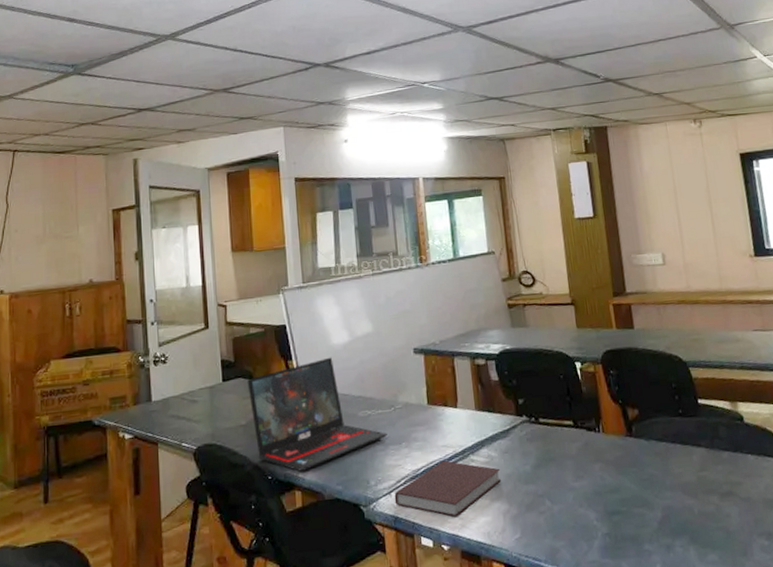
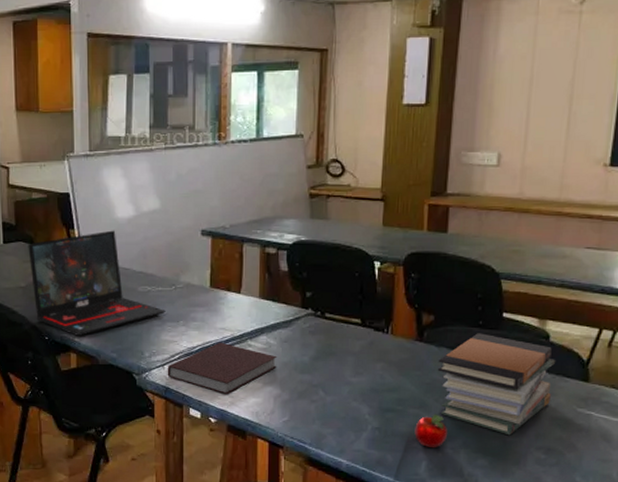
apple: none [642,510,675,549] -> present [414,414,448,448]
book stack: none [650,421,759,525] -> present [437,333,556,436]

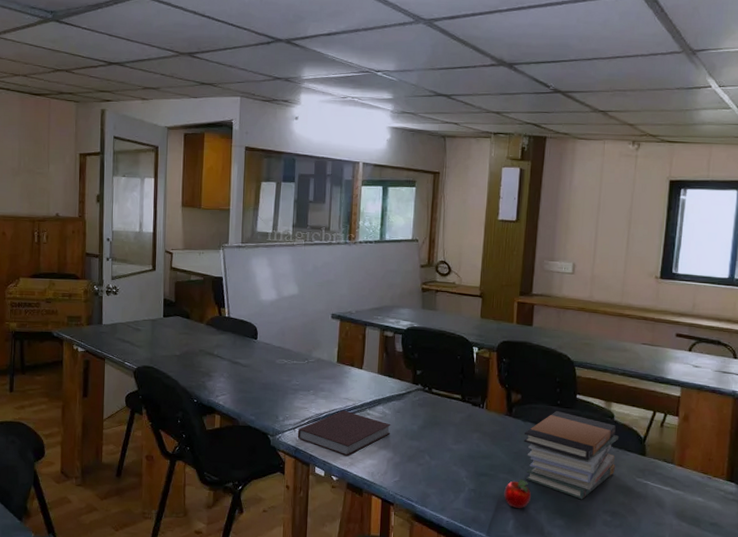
laptop: present [28,230,166,337] -> none [184,310,299,401]

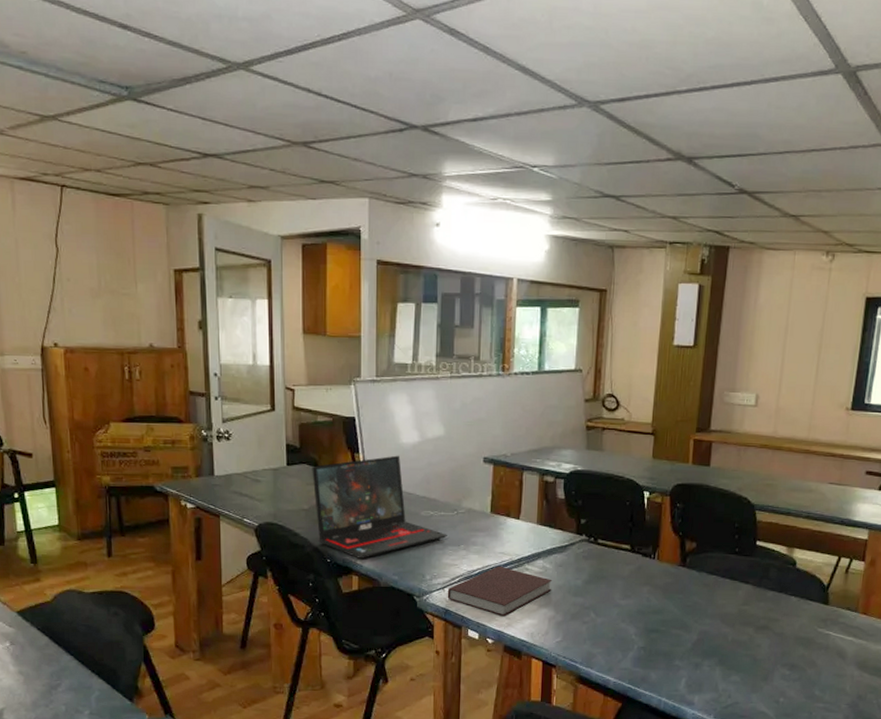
laptop: none [184,310,299,401] -> present [312,455,447,560]
apple: present [504,479,532,509] -> none [676,634,706,666]
book stack: present [523,411,620,500] -> none [697,559,801,654]

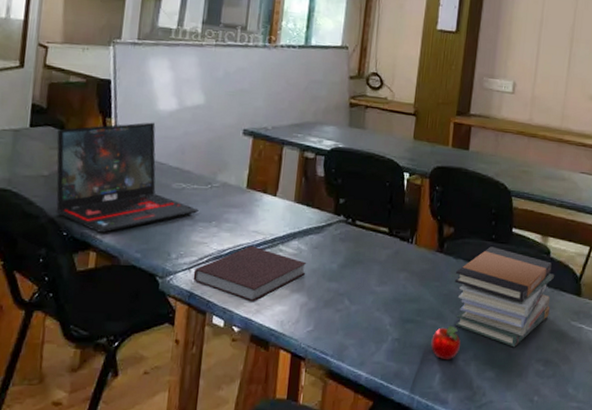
apple: none [676,634,706,666] -> present [431,325,461,360]
book stack: none [697,559,801,654] -> present [454,246,555,348]

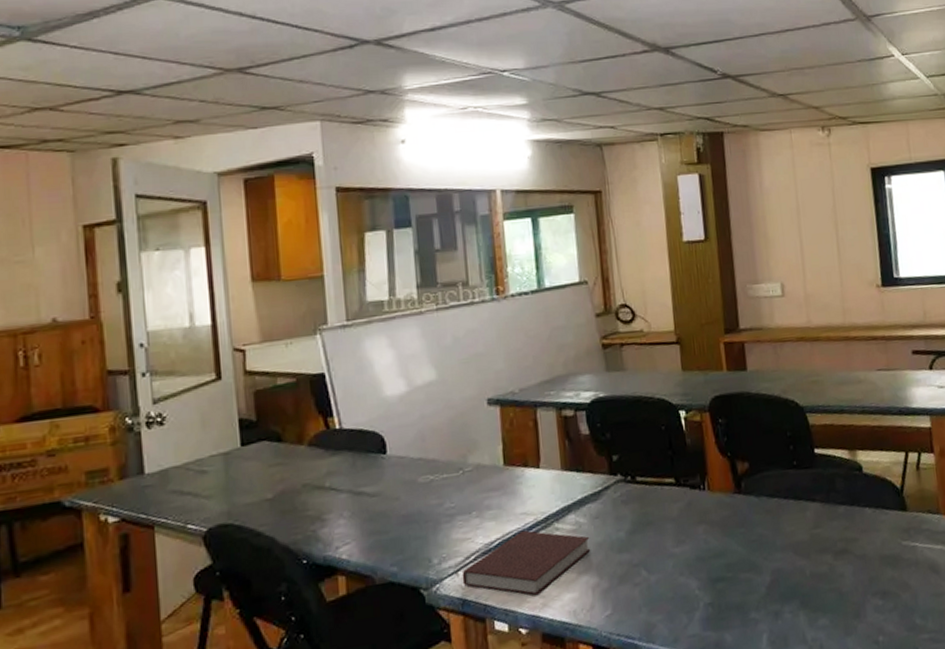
laptop: present [56,122,199,234] -> none [274,412,454,553]
apple: present [431,325,461,360] -> none [749,574,784,616]
book stack: present [454,246,555,348] -> none [760,474,876,585]

